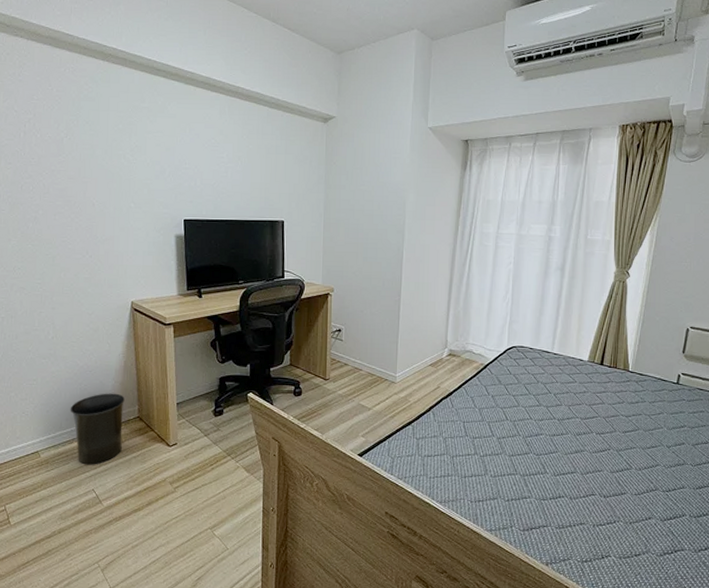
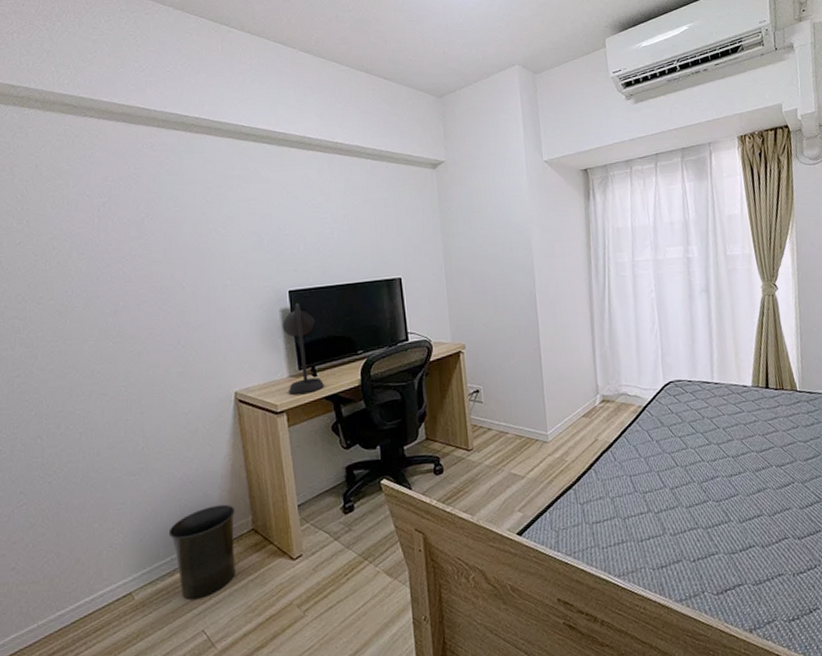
desk lamp: none [175,232,207,312] -> present [282,303,324,395]

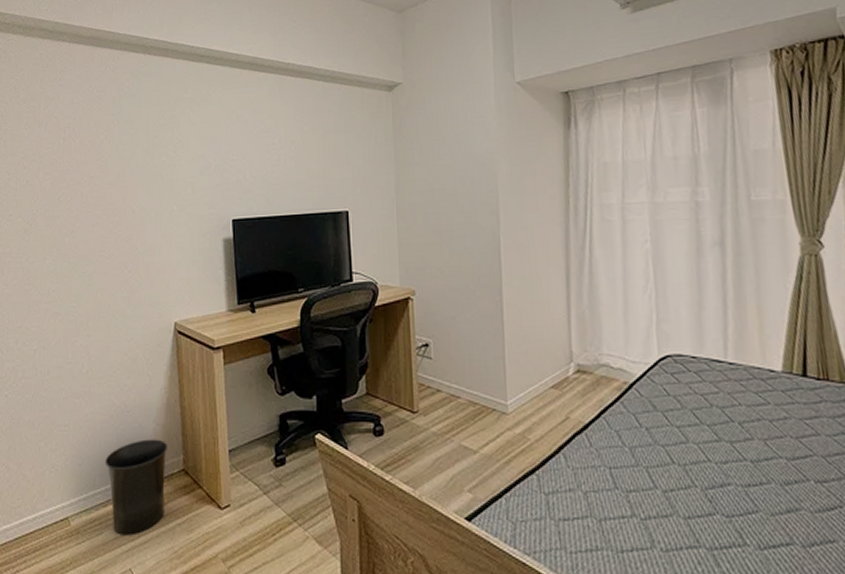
desk lamp: present [282,303,324,395] -> none [223,233,262,331]

